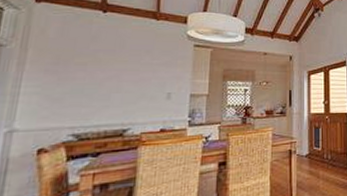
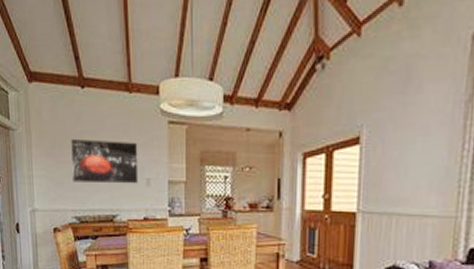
wall art: none [76,56,161,99] -> present [71,138,139,184]

